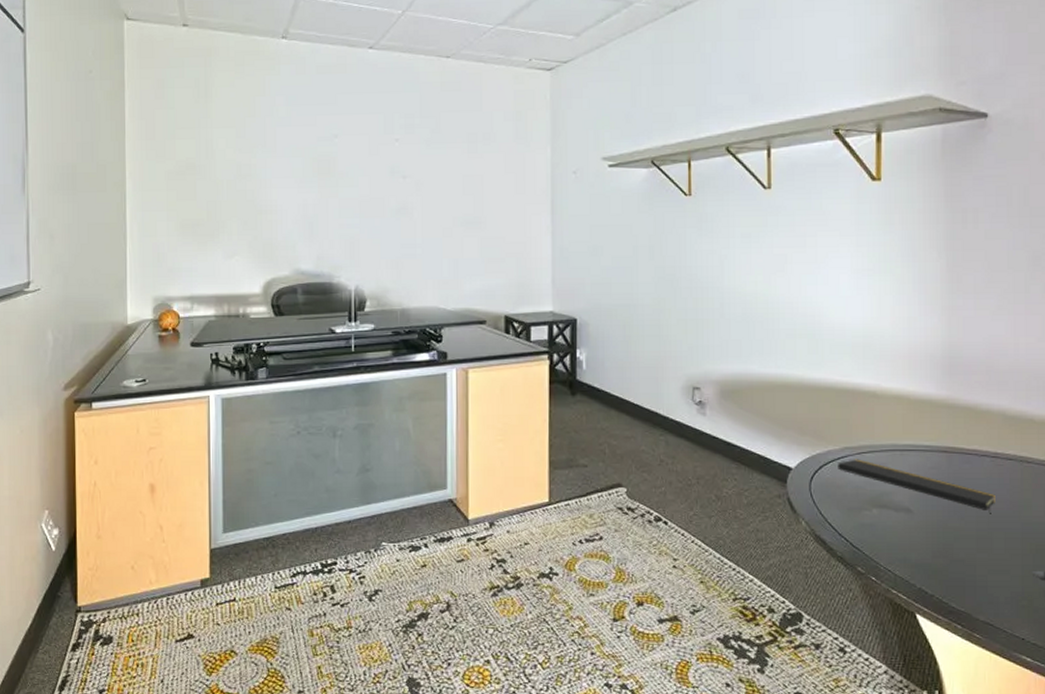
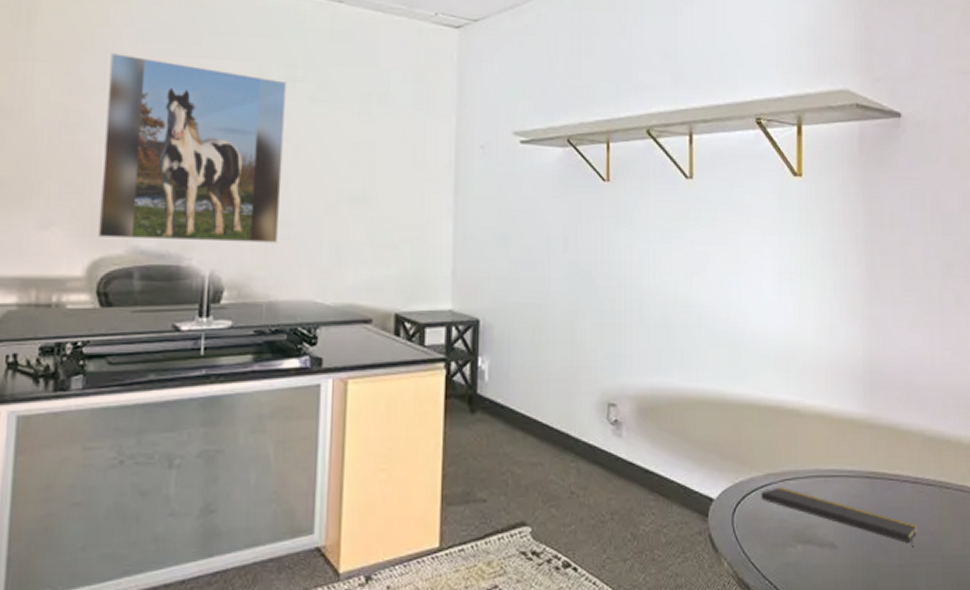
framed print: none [268,117,407,263] -> present [98,53,287,243]

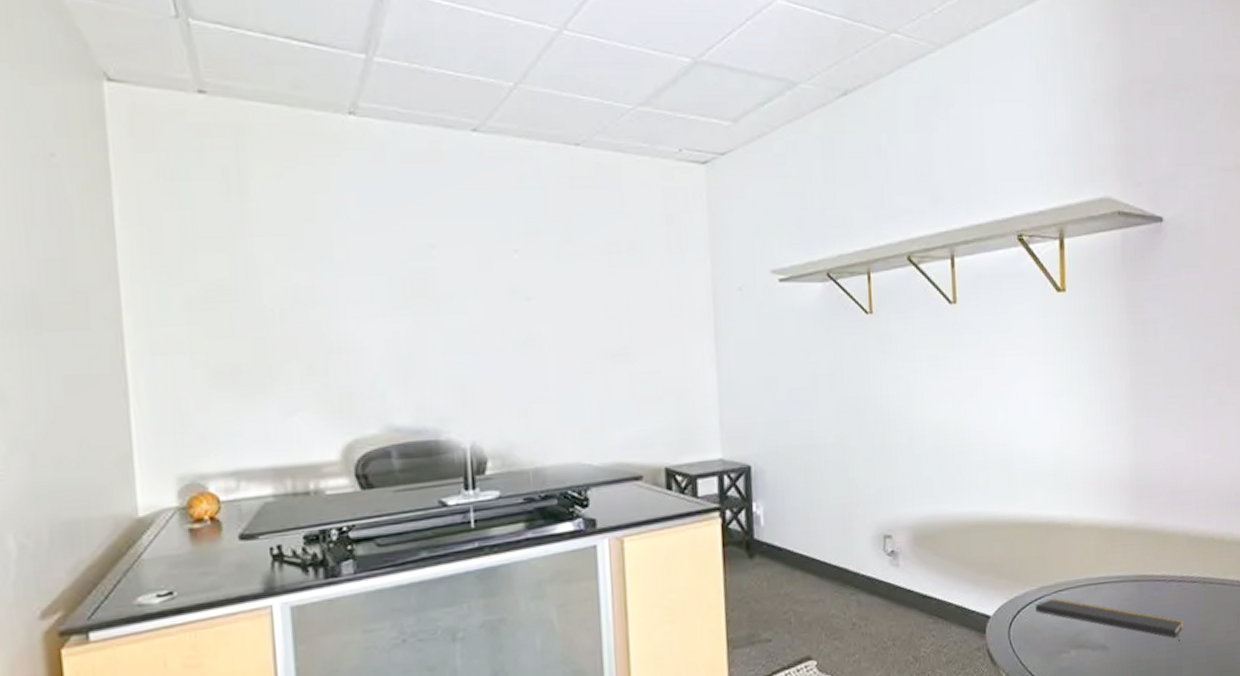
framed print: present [98,53,287,243] -> none [335,221,537,418]

